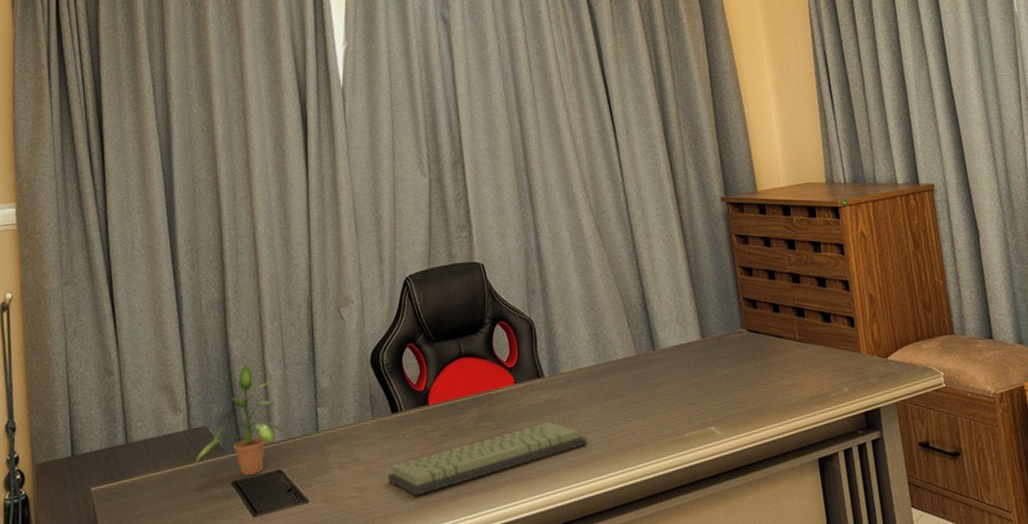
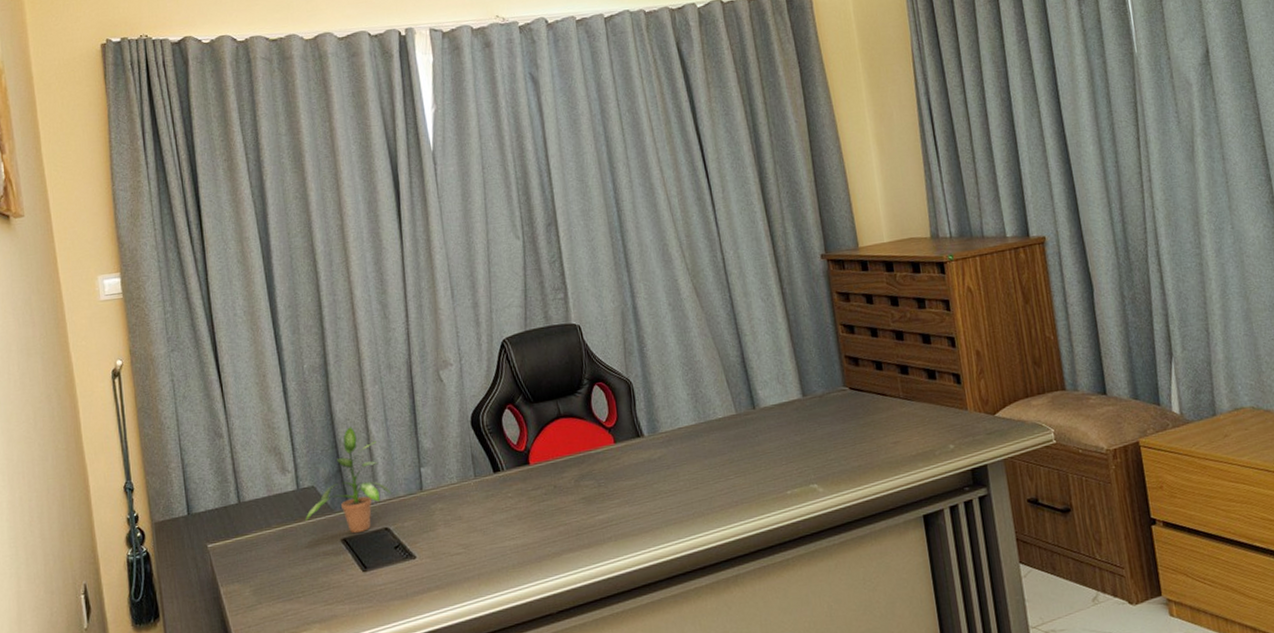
keyboard: present [387,422,588,496] -> none [491,480,689,553]

